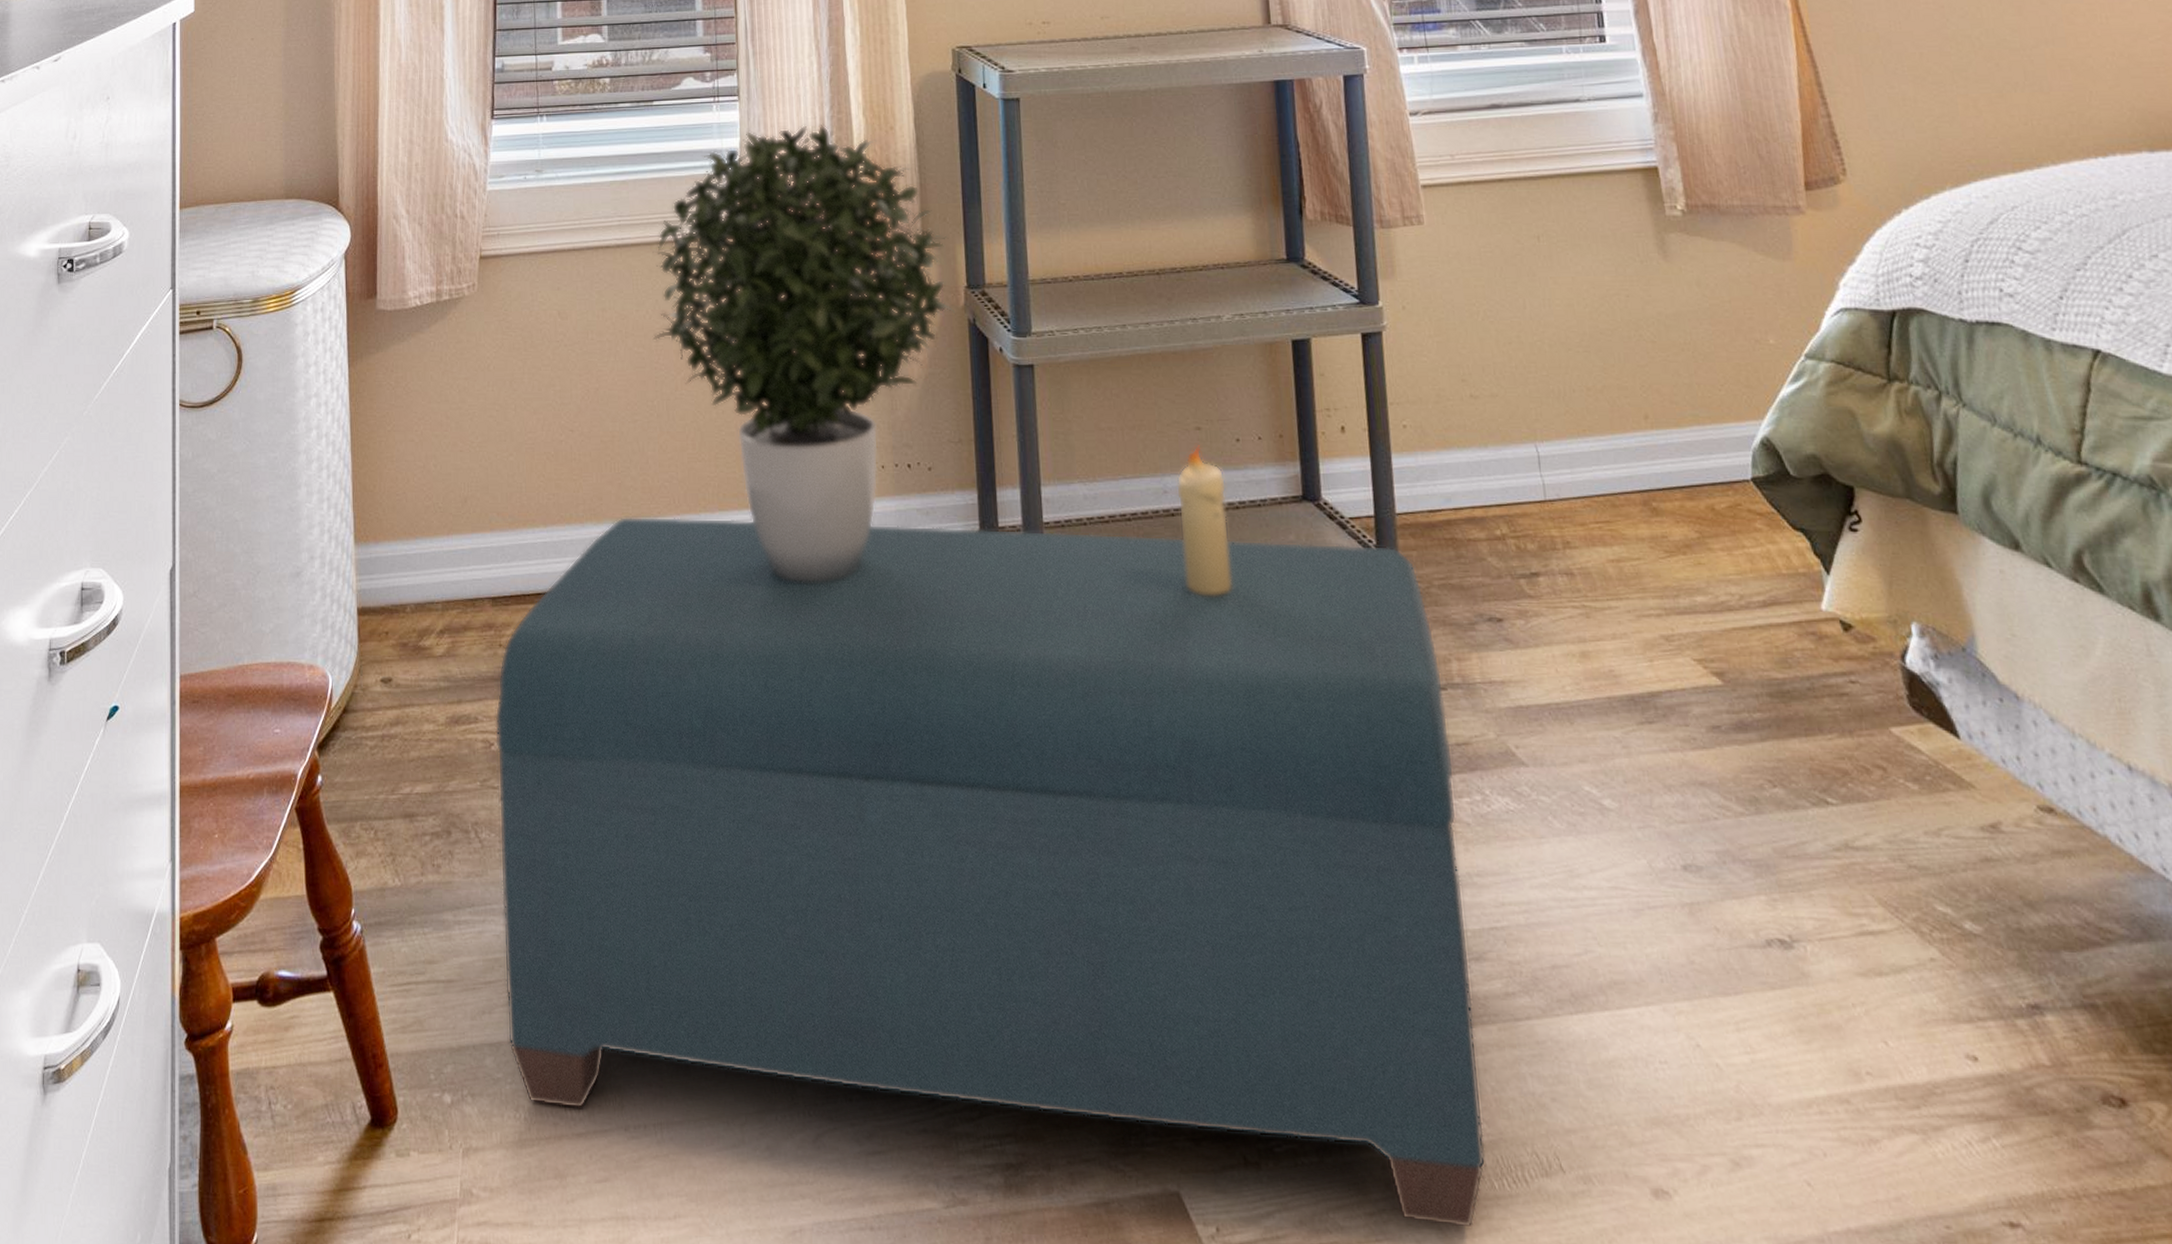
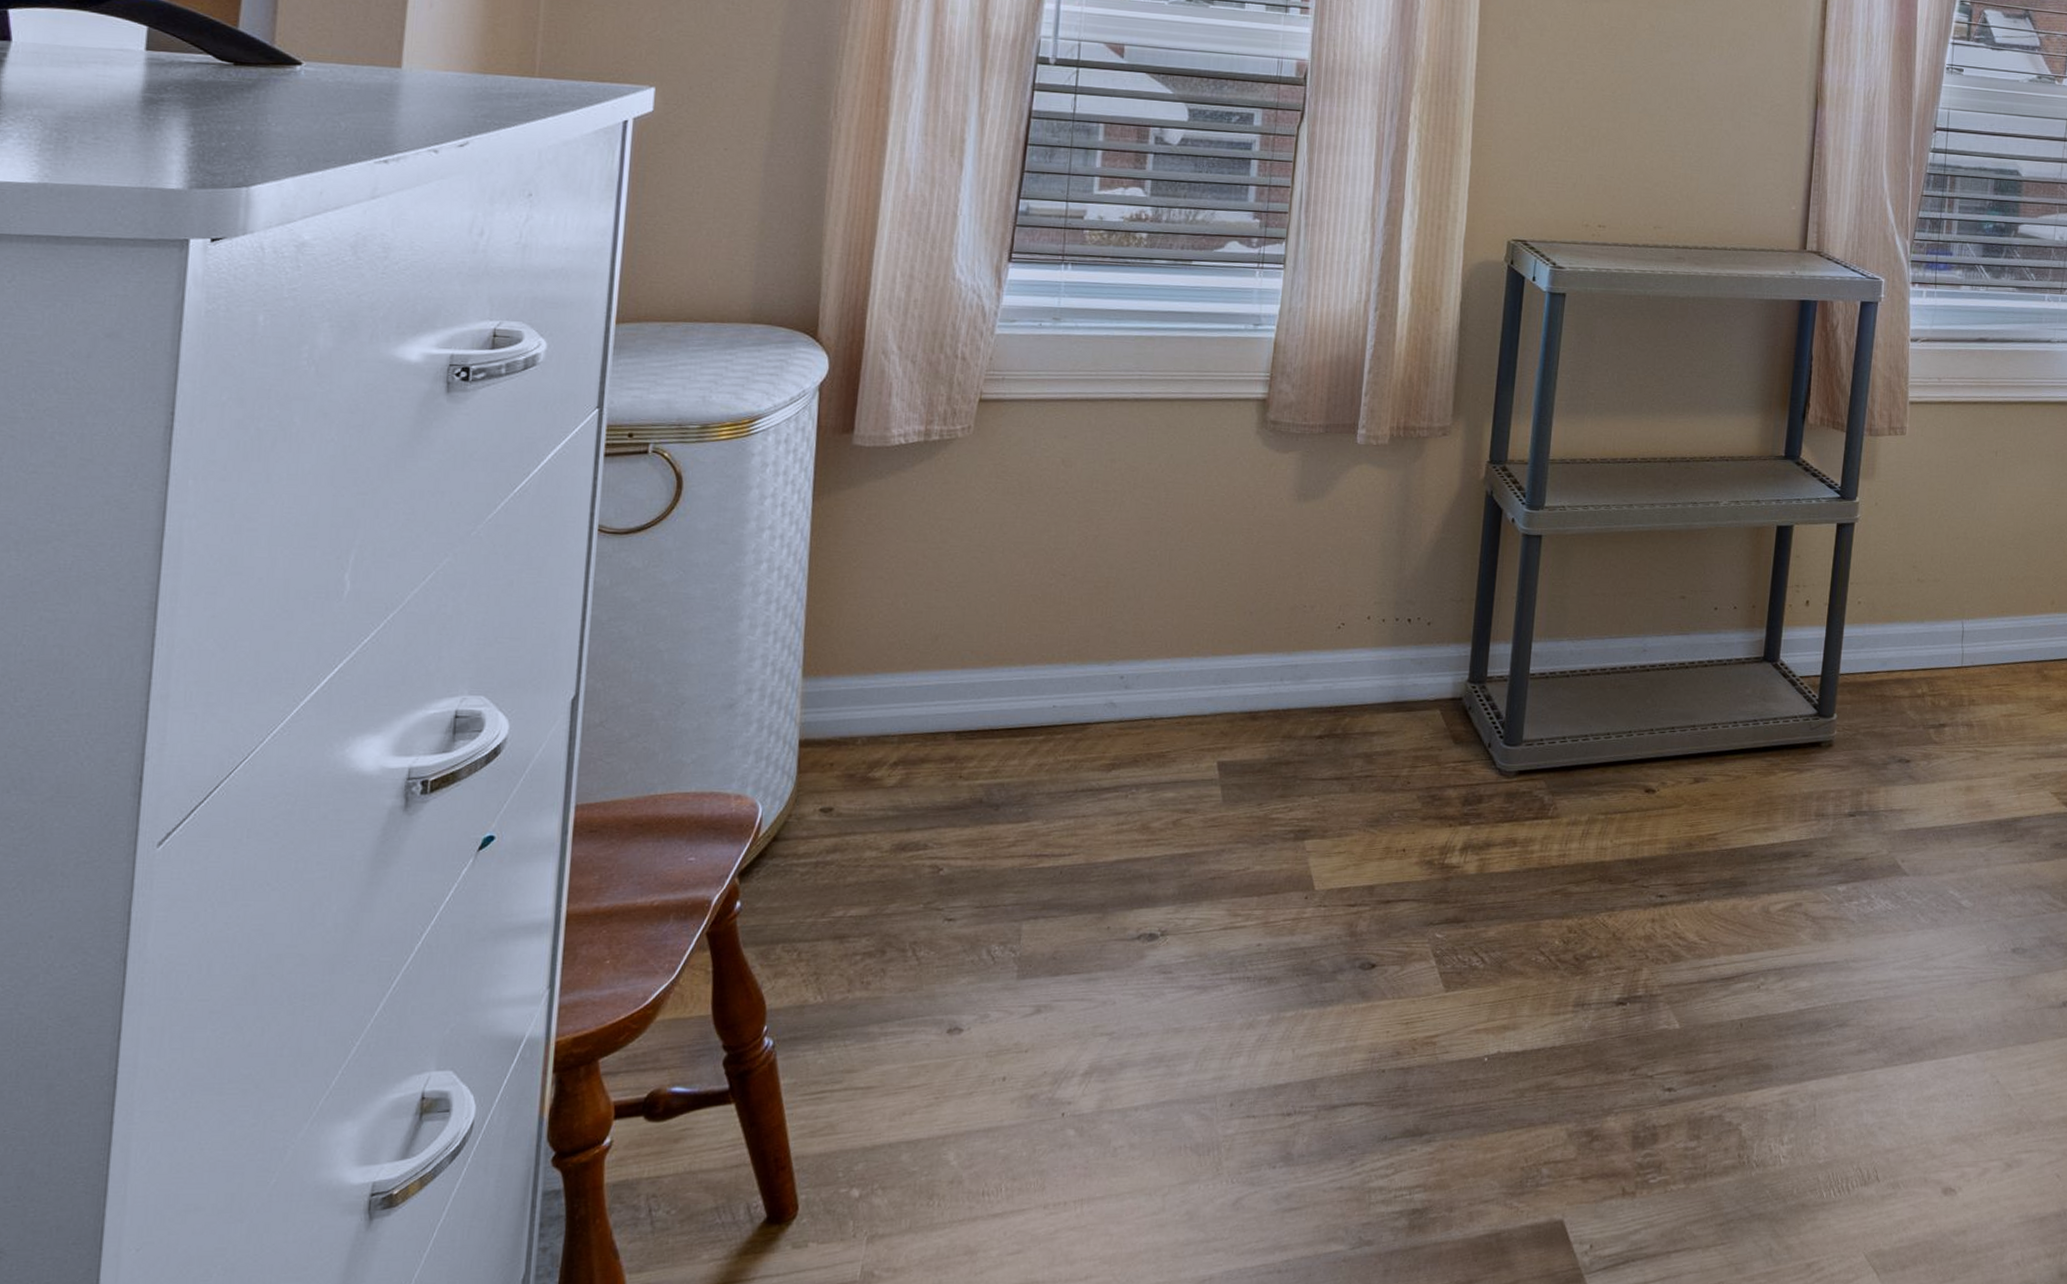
bench: present [495,516,1486,1229] -> none [928,658,1854,1229]
potted plant: present [652,125,955,583] -> none [1162,299,1478,723]
candle: present [1176,445,1231,596] -> none [1651,612,1700,739]

